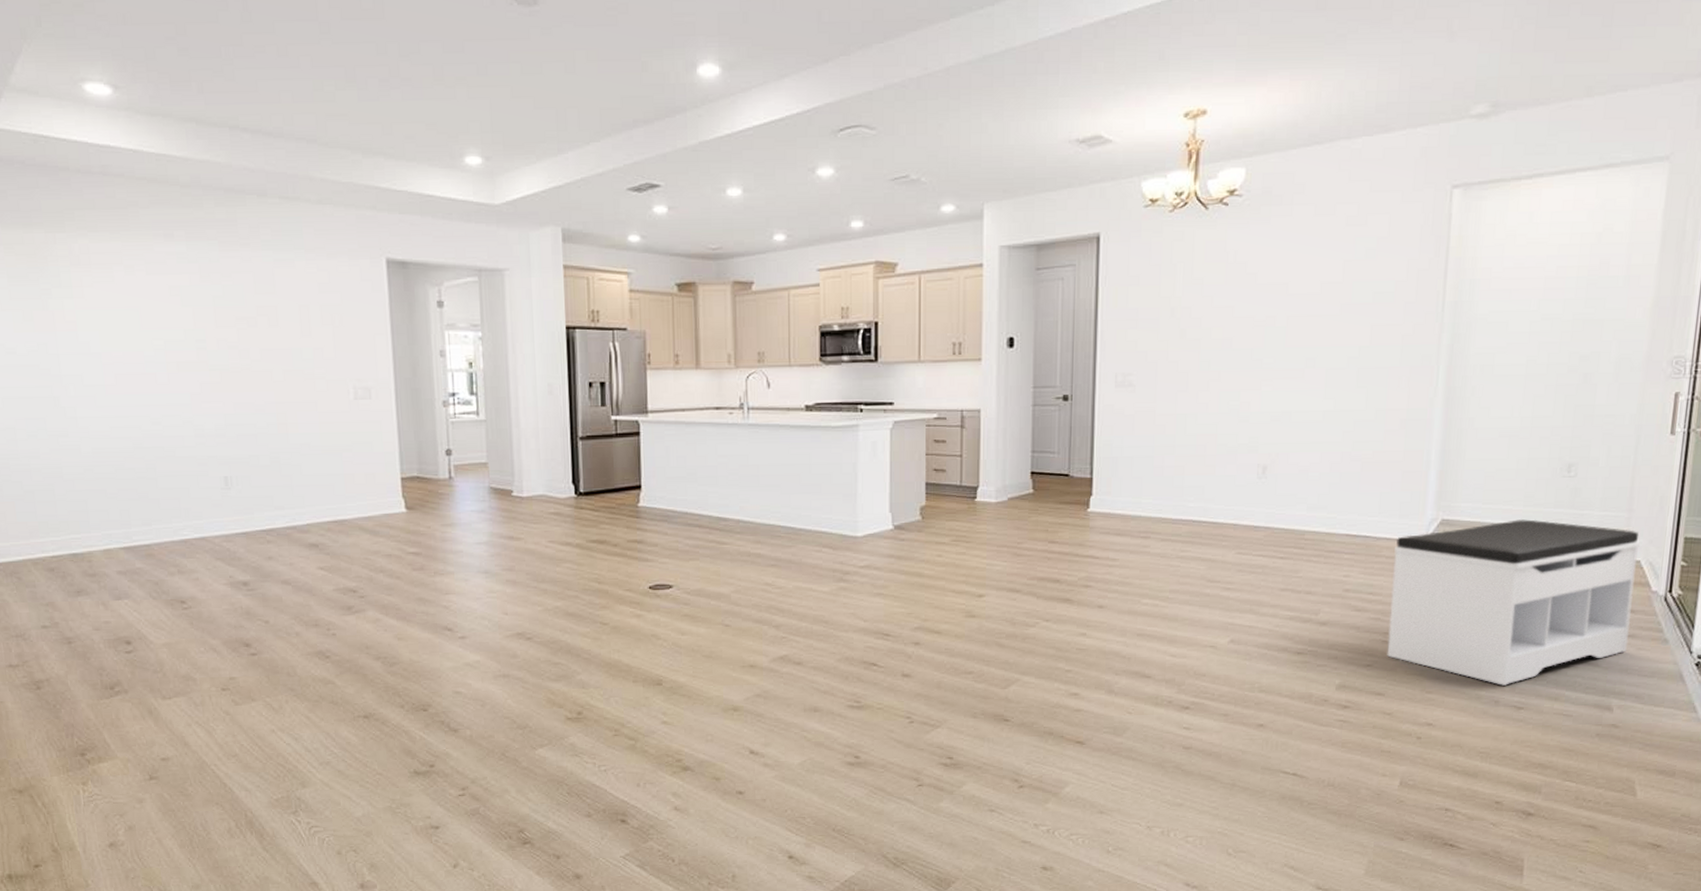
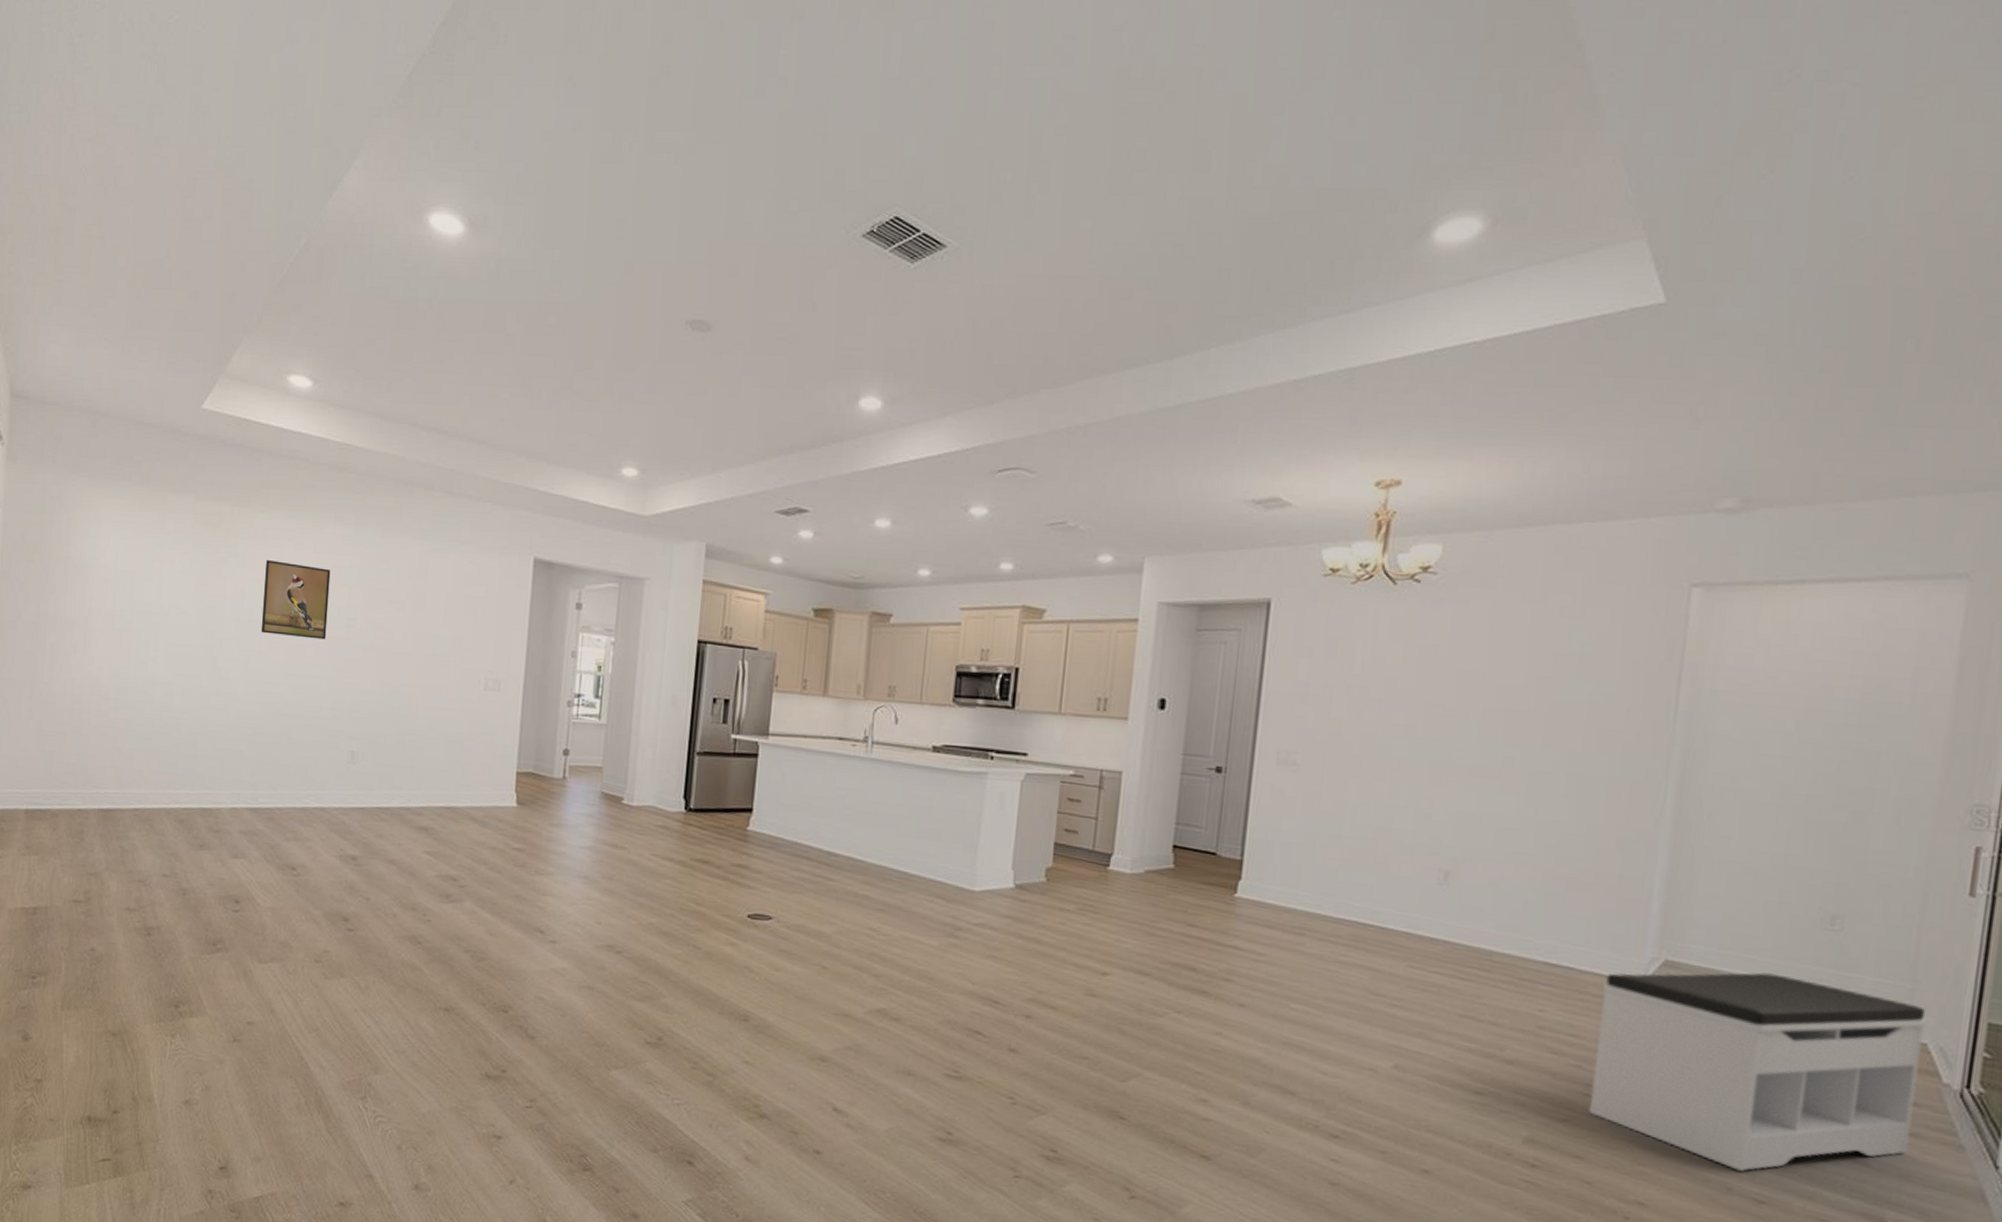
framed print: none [95,287,177,366] -> present [260,560,331,640]

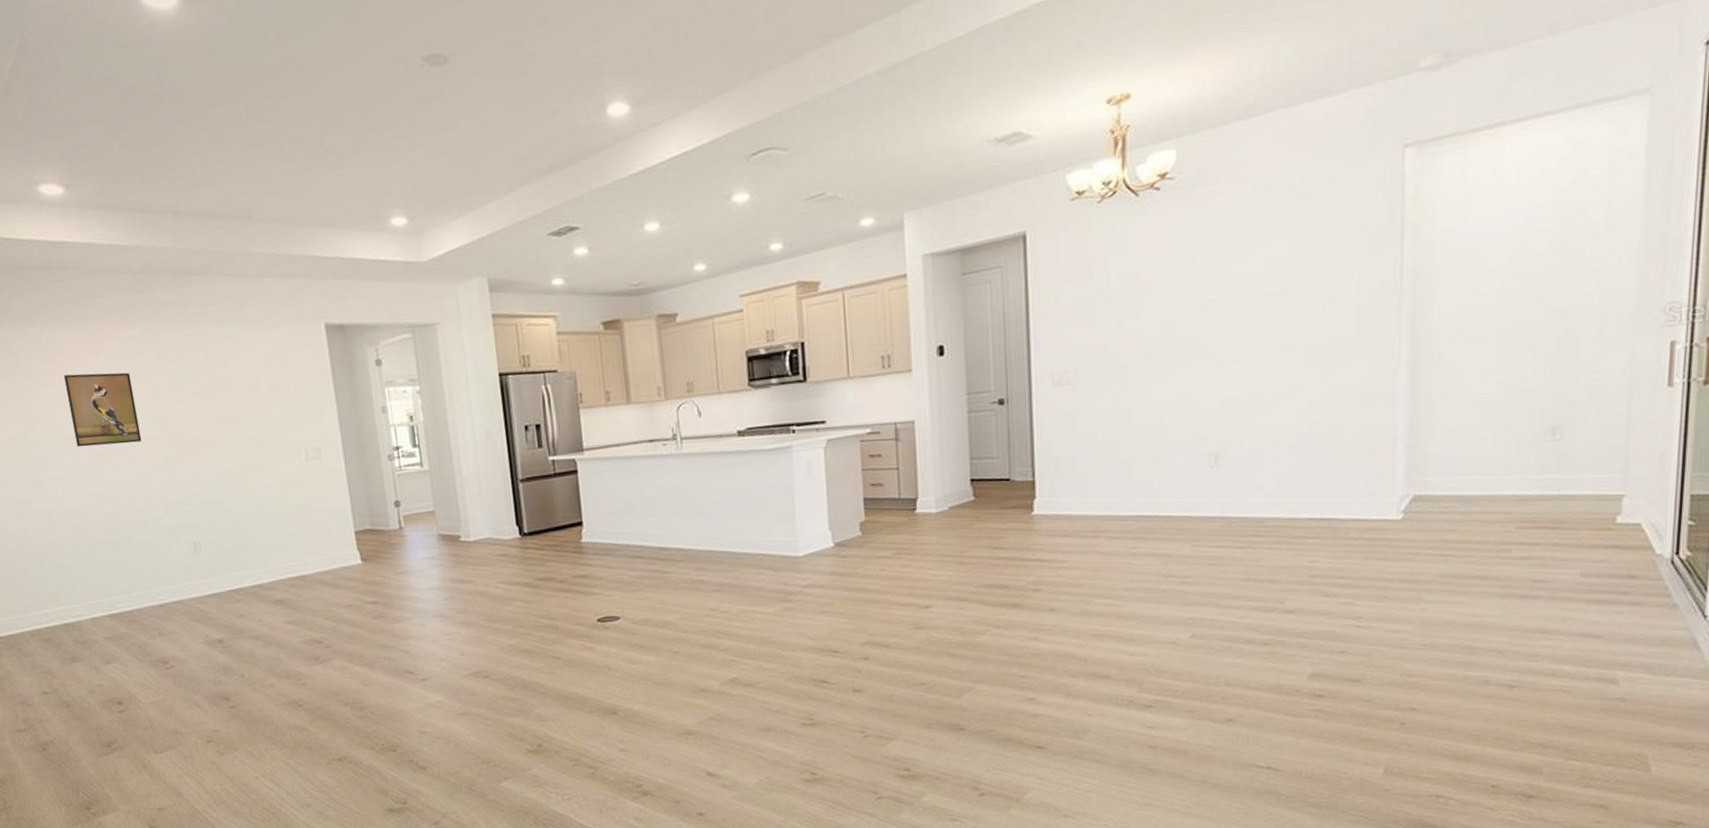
bench: present [1588,972,1927,1172] -> none [1362,488,1639,664]

